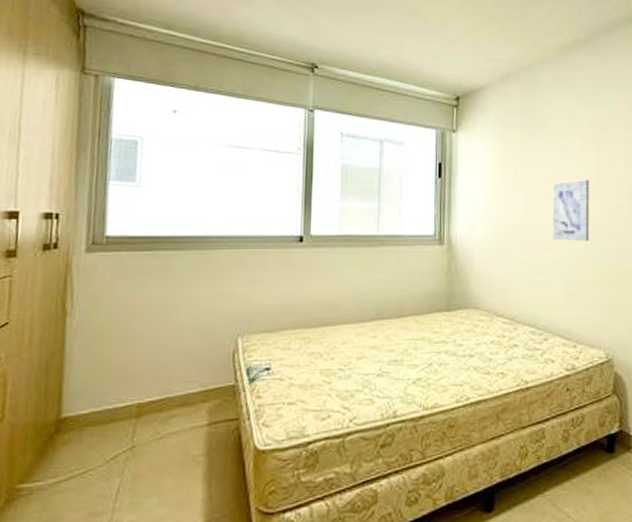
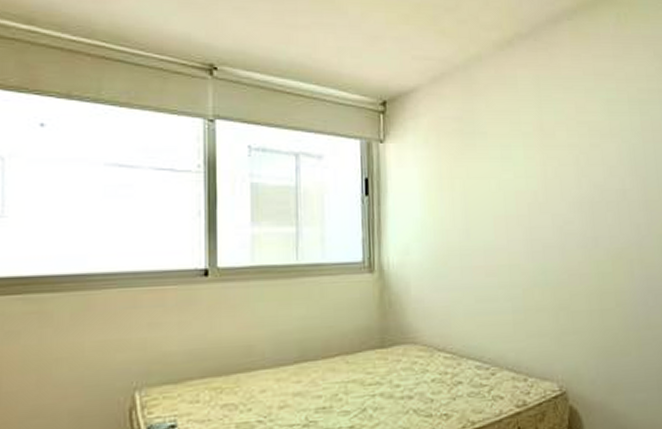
wall art: present [552,180,590,242] -> none [495,193,538,263]

